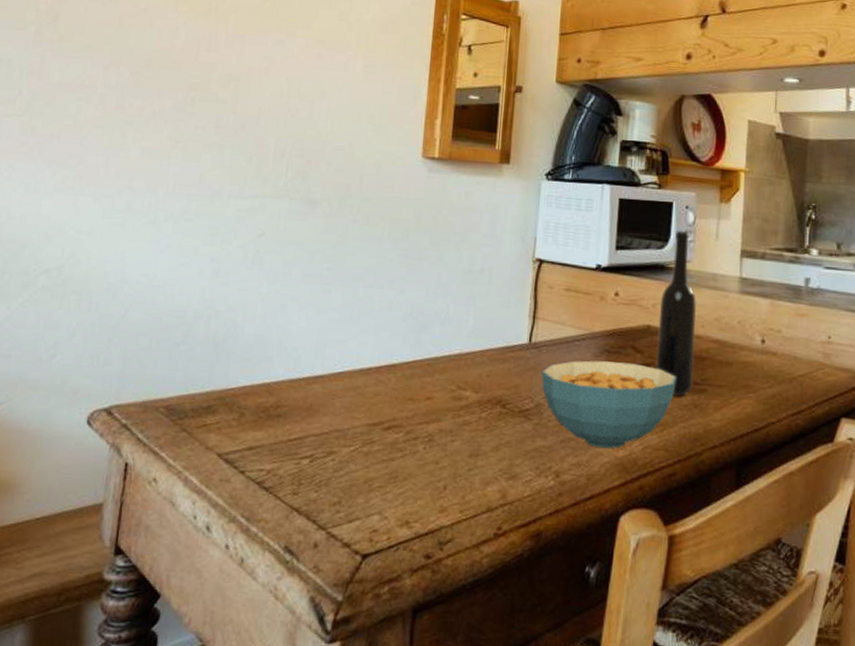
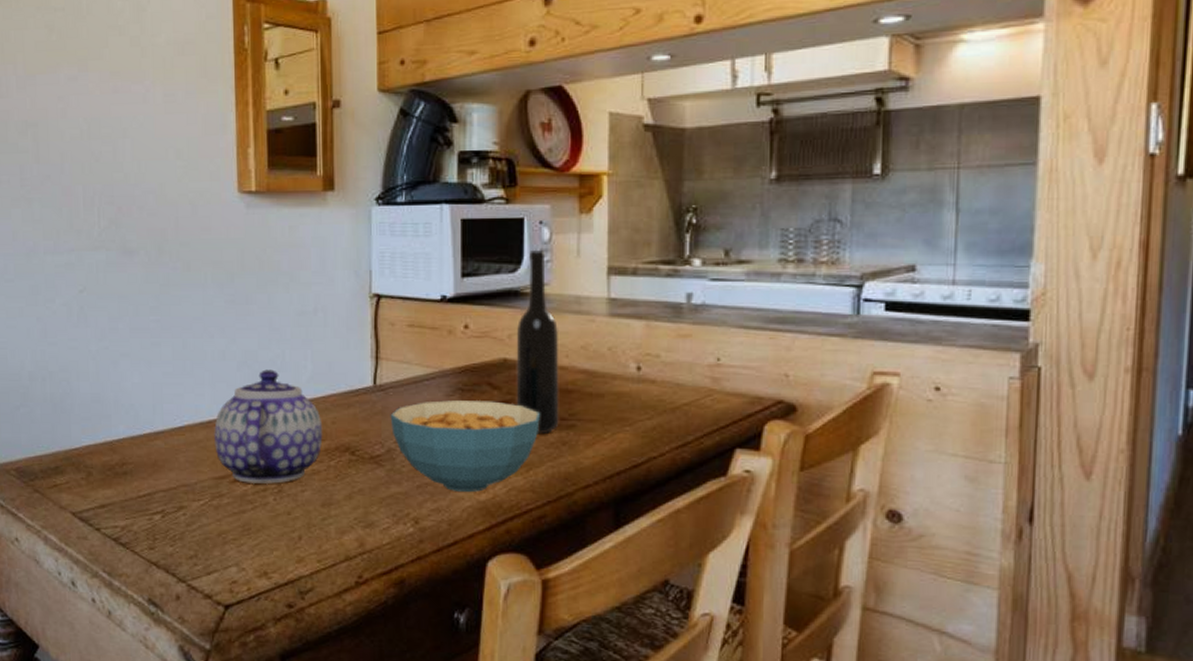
teapot: none [371,322,478,433] -> present [214,369,323,484]

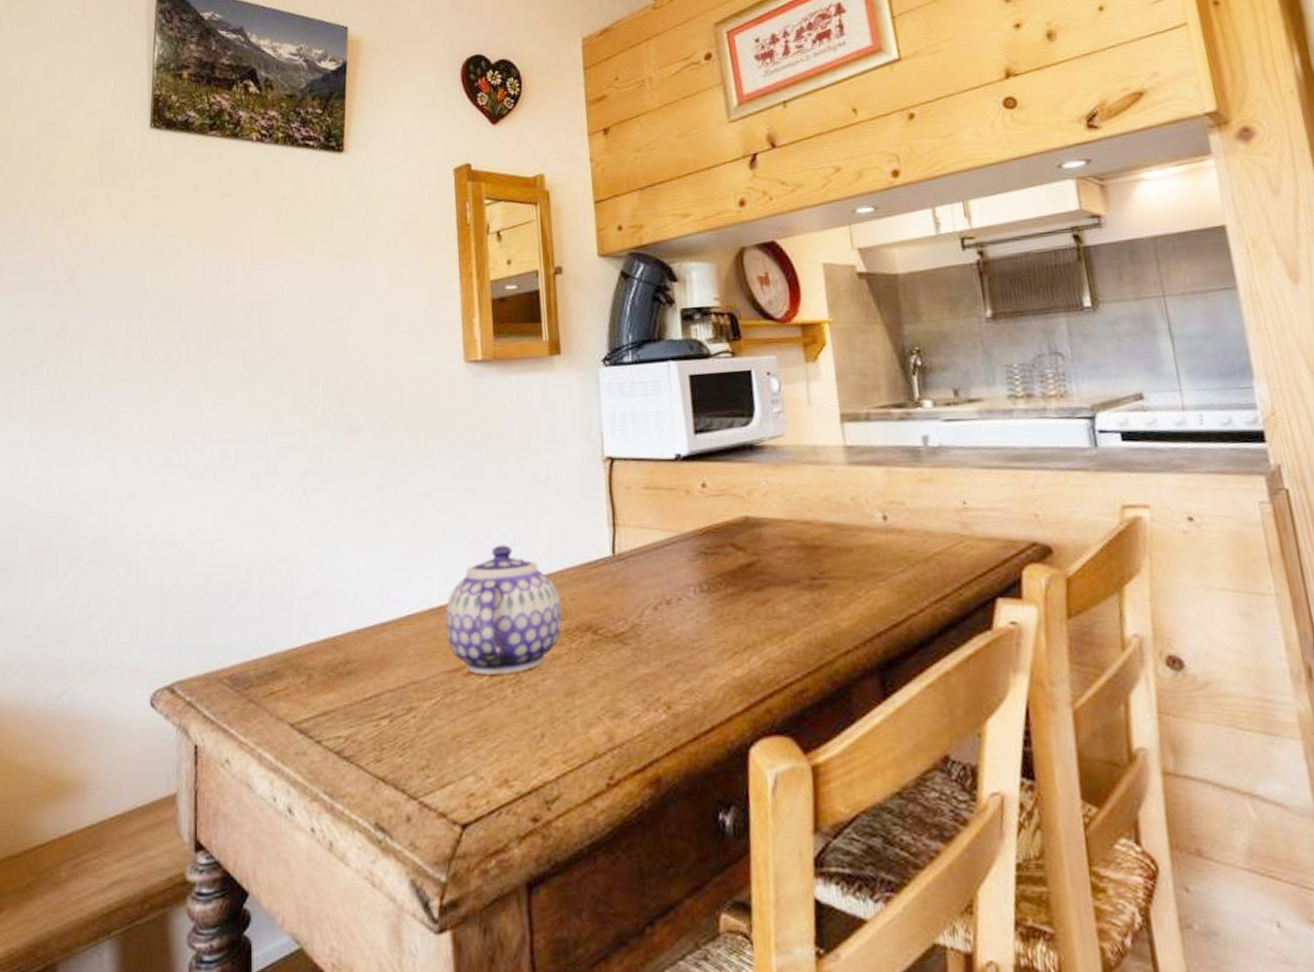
cereal bowl: present [390,400,540,492] -> none [632,563,790,668]
bottle: present [516,249,559,433] -> none [755,400,810,596]

